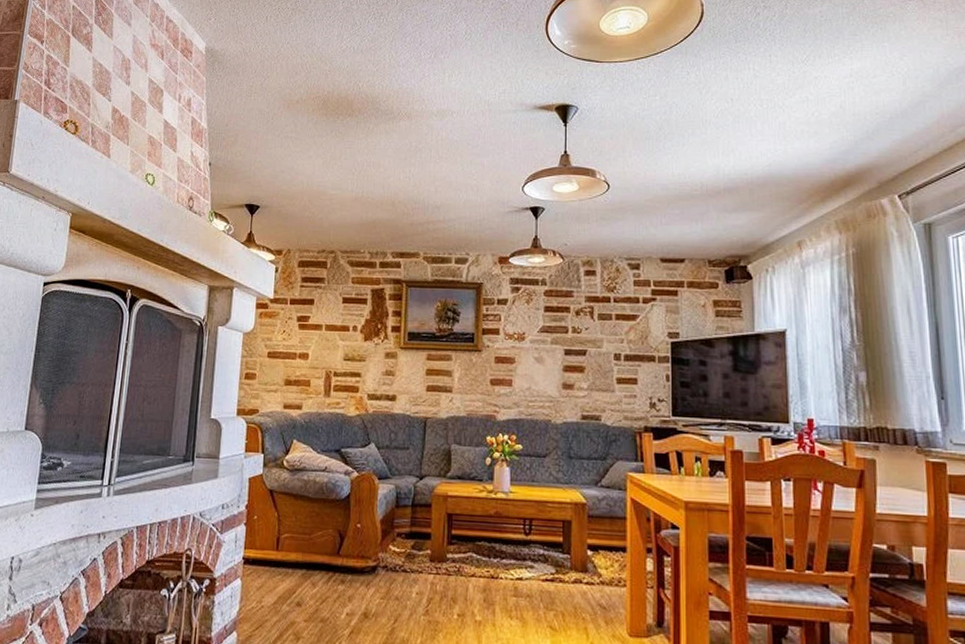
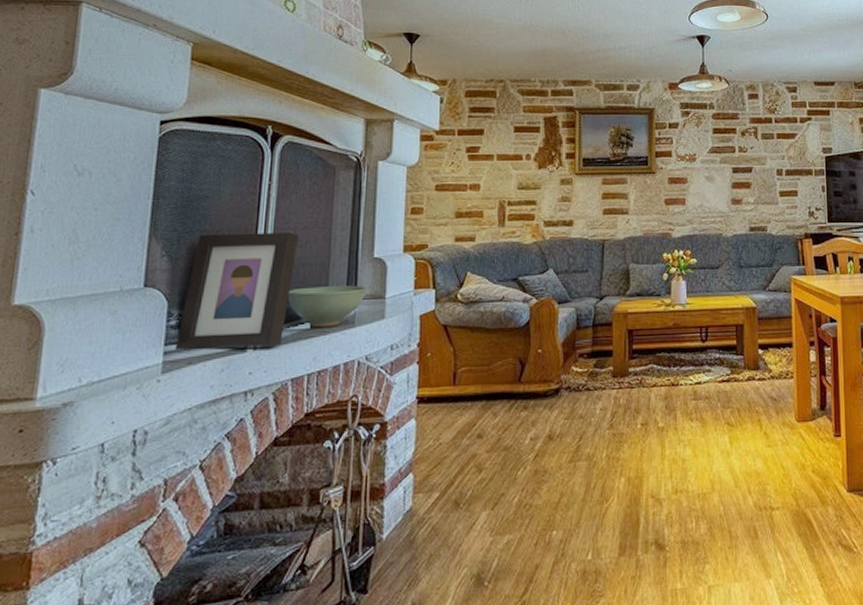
picture frame: none [45,386,149,494] -> present [174,232,299,351]
bowl: none [136,441,205,481] -> present [287,285,368,327]

